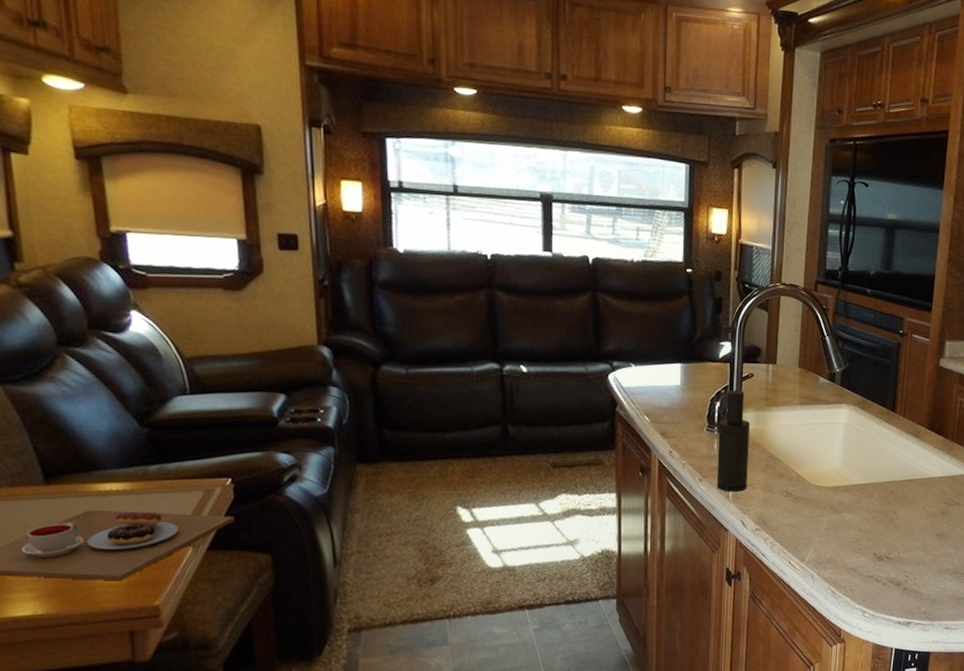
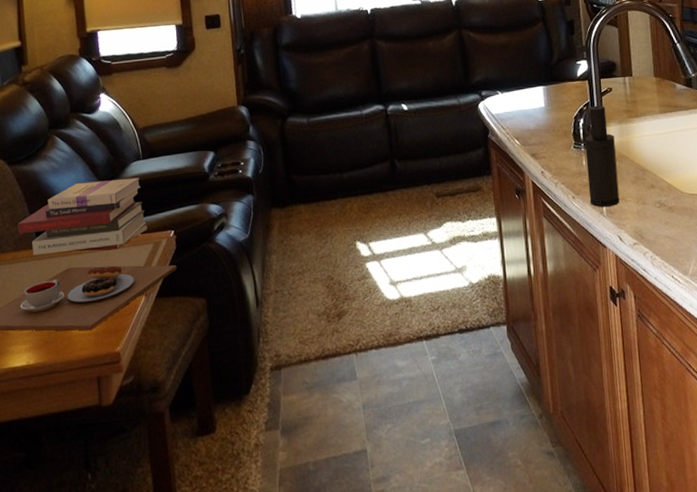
books: none [13,413,196,494] -> present [17,177,147,256]

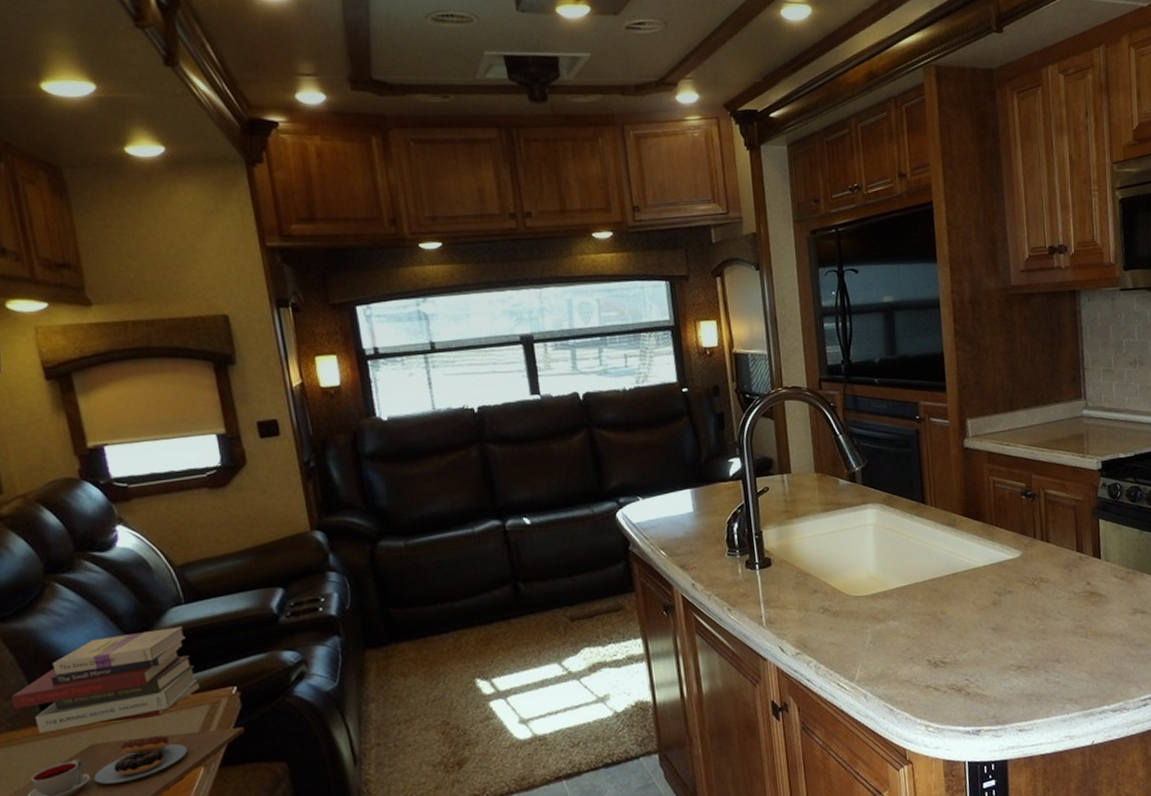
soap dispenser: present [584,105,620,208] -> none [739,506,780,618]

